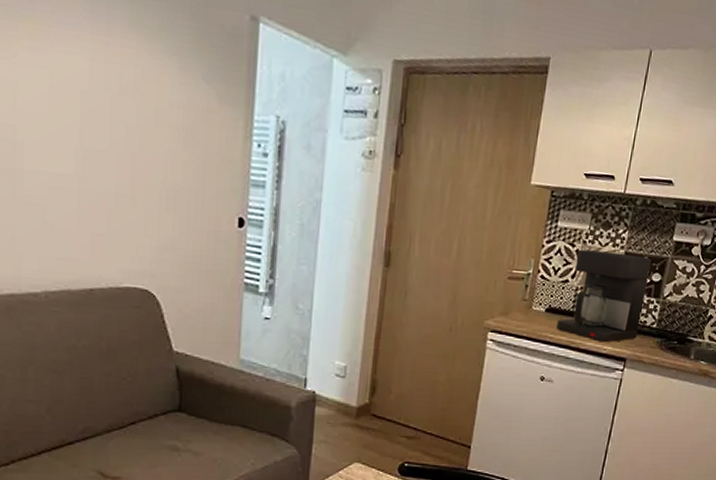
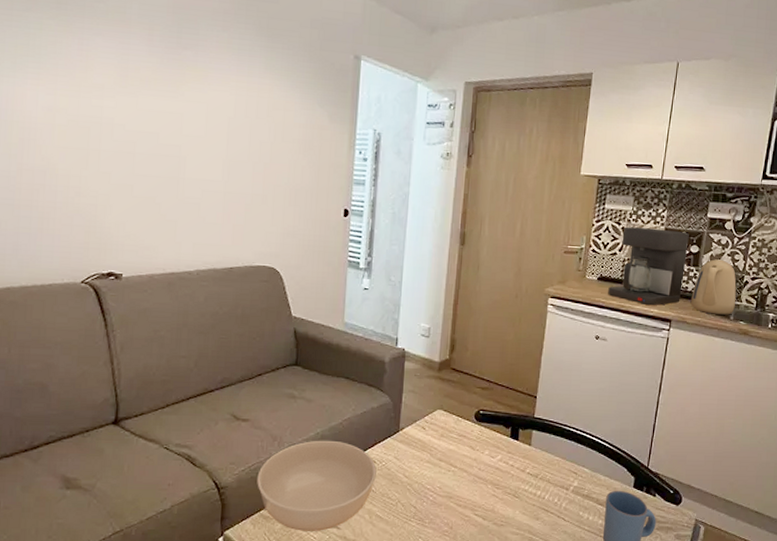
kettle: none [648,289,700,354] -> present [690,259,737,315]

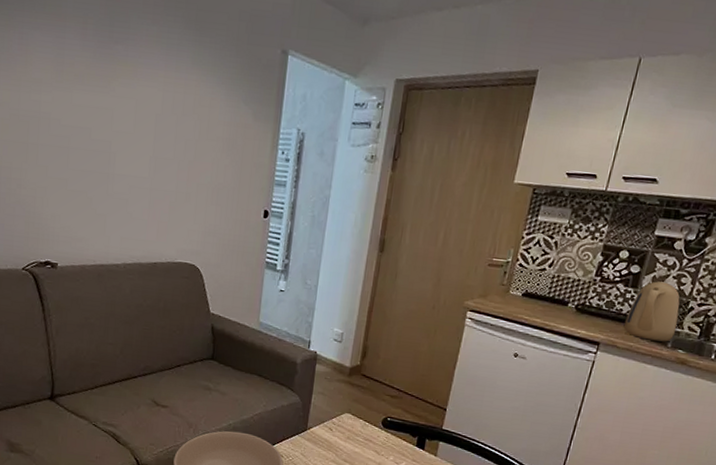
coffee maker: present [608,226,689,306] -> none [532,241,631,327]

